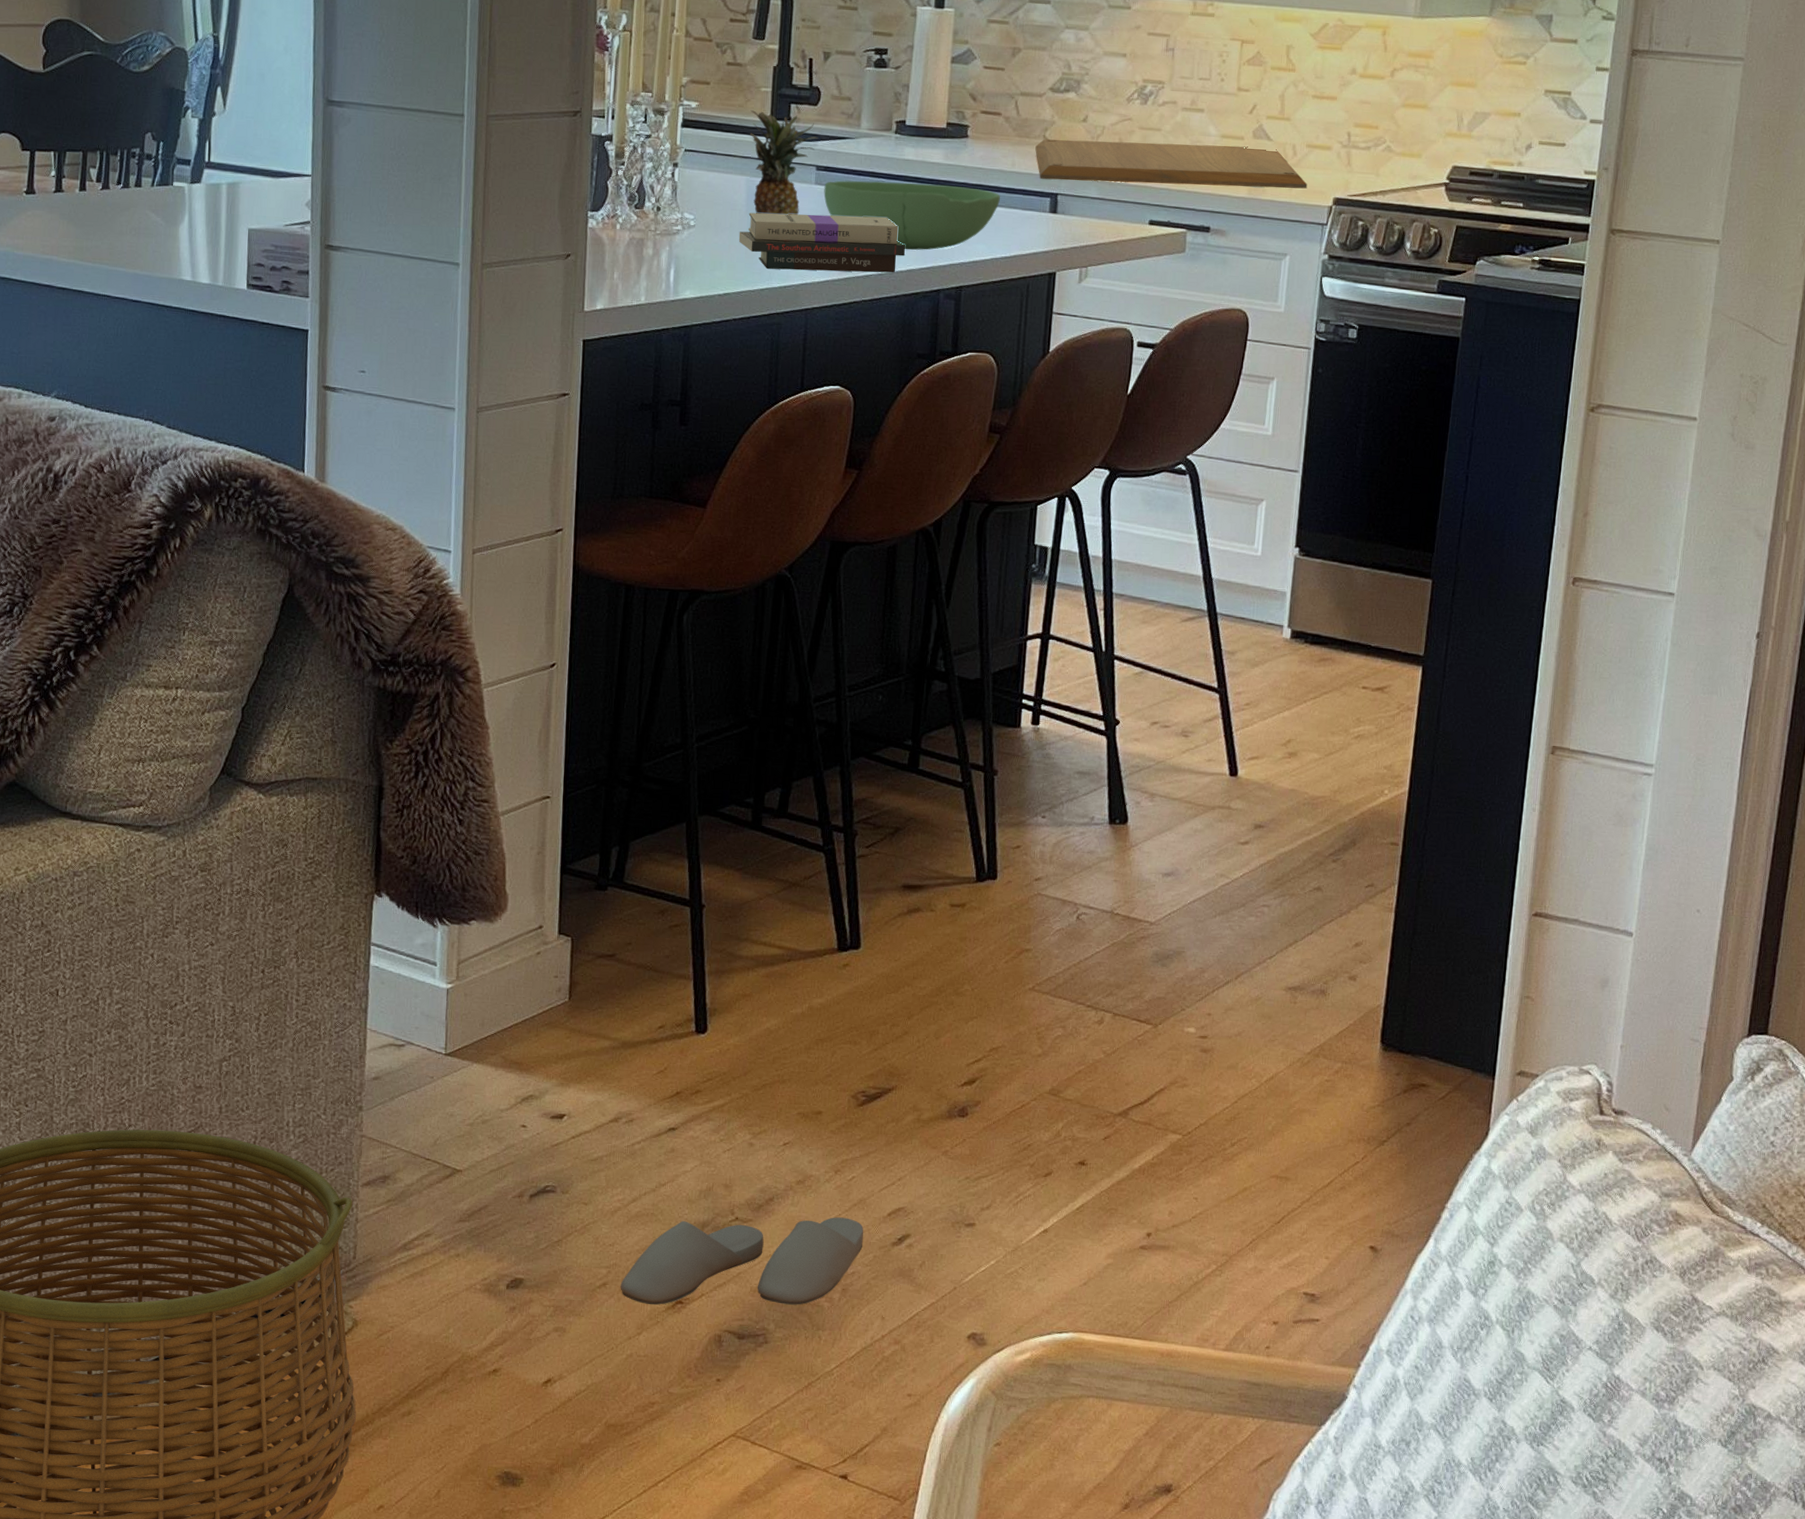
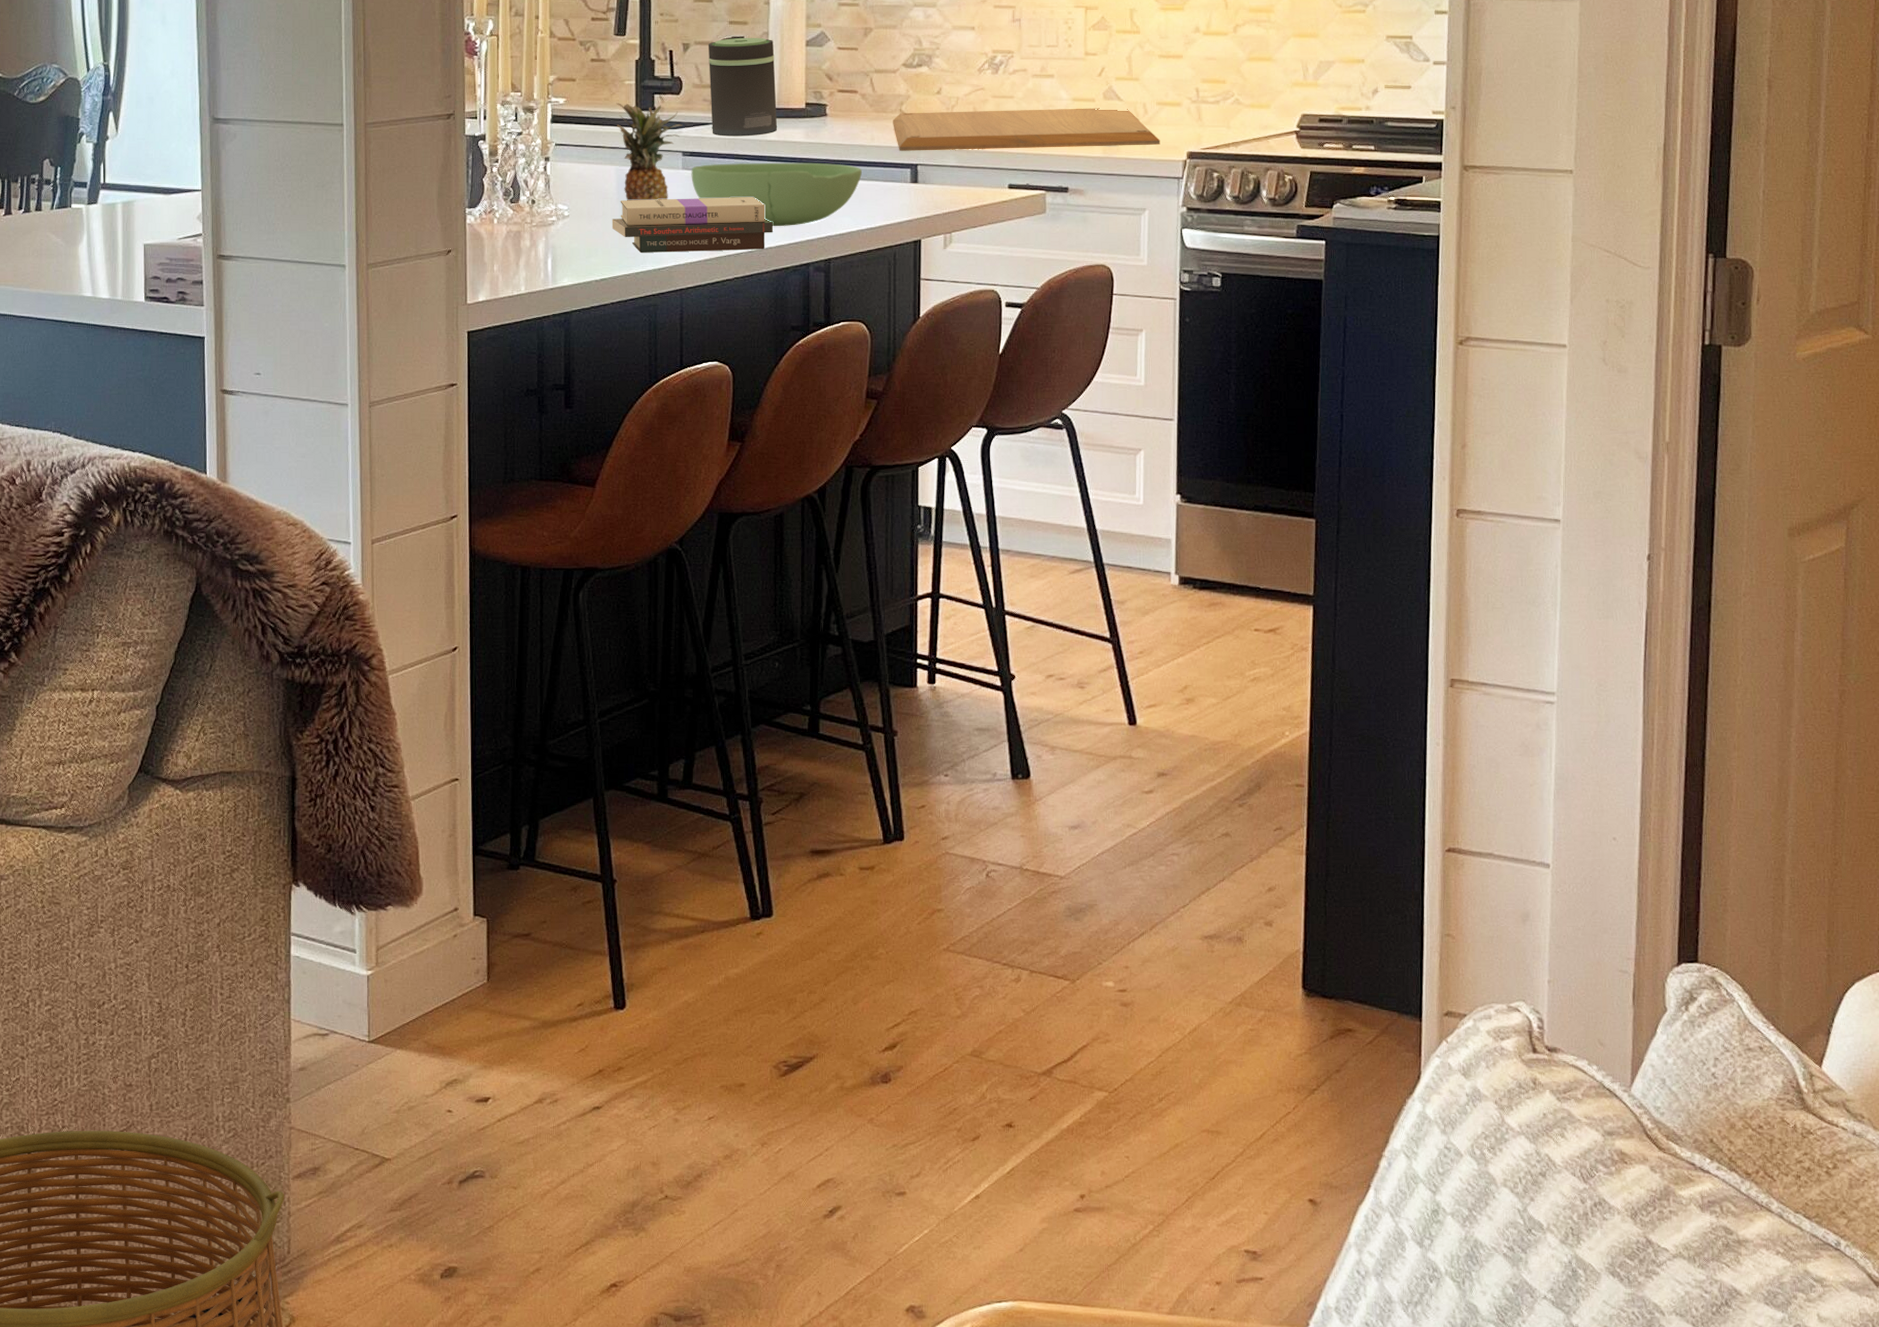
slippers: present [620,1217,864,1305] -> none [554,1191,795,1289]
cylinder: none [848,49,918,154] -> present [708,37,778,137]

